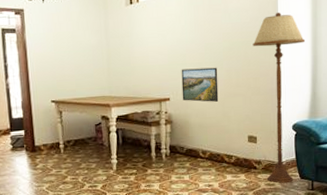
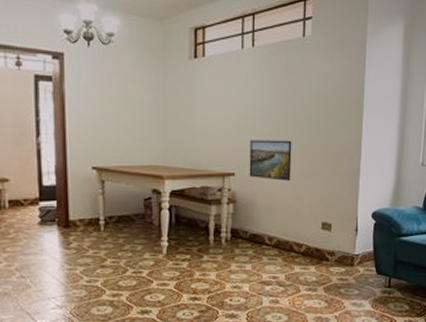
floor lamp: present [252,12,306,184] -> none [333,81,393,279]

